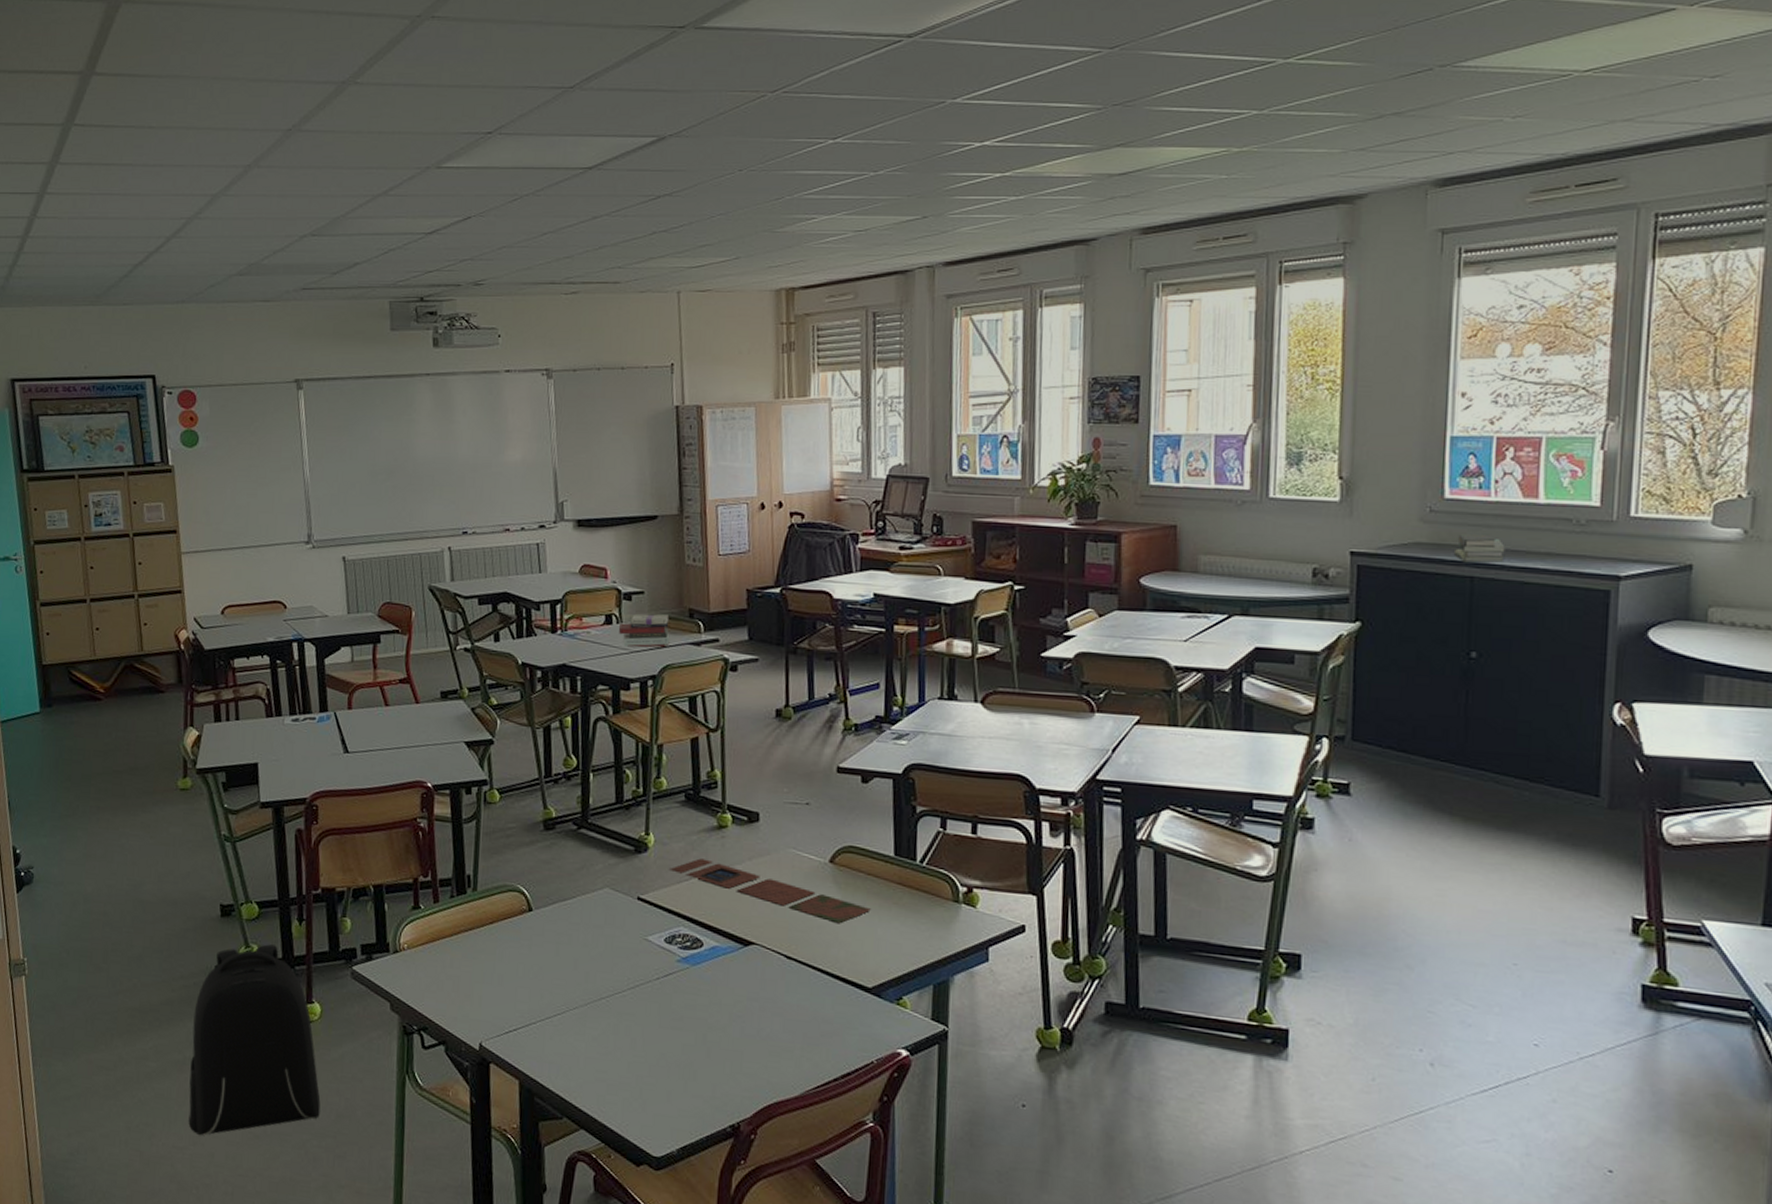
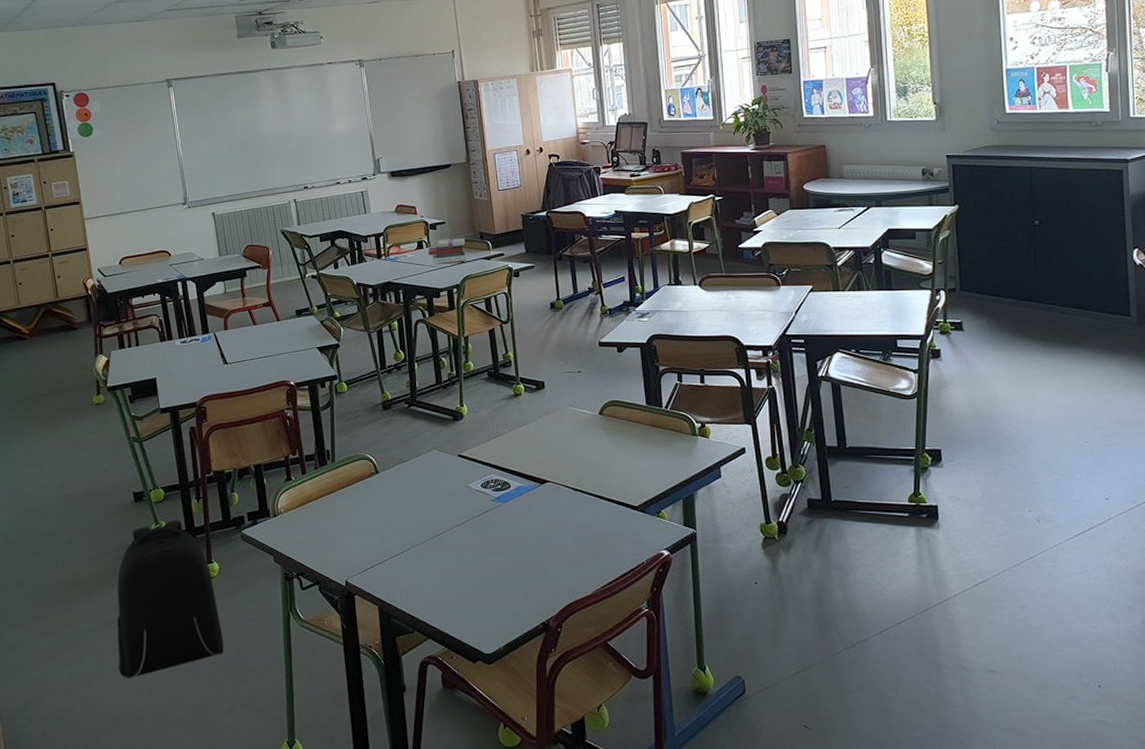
papers: present [668,858,871,924] -> none [479,420,632,460]
books: present [1455,533,1505,564] -> none [1017,136,1050,158]

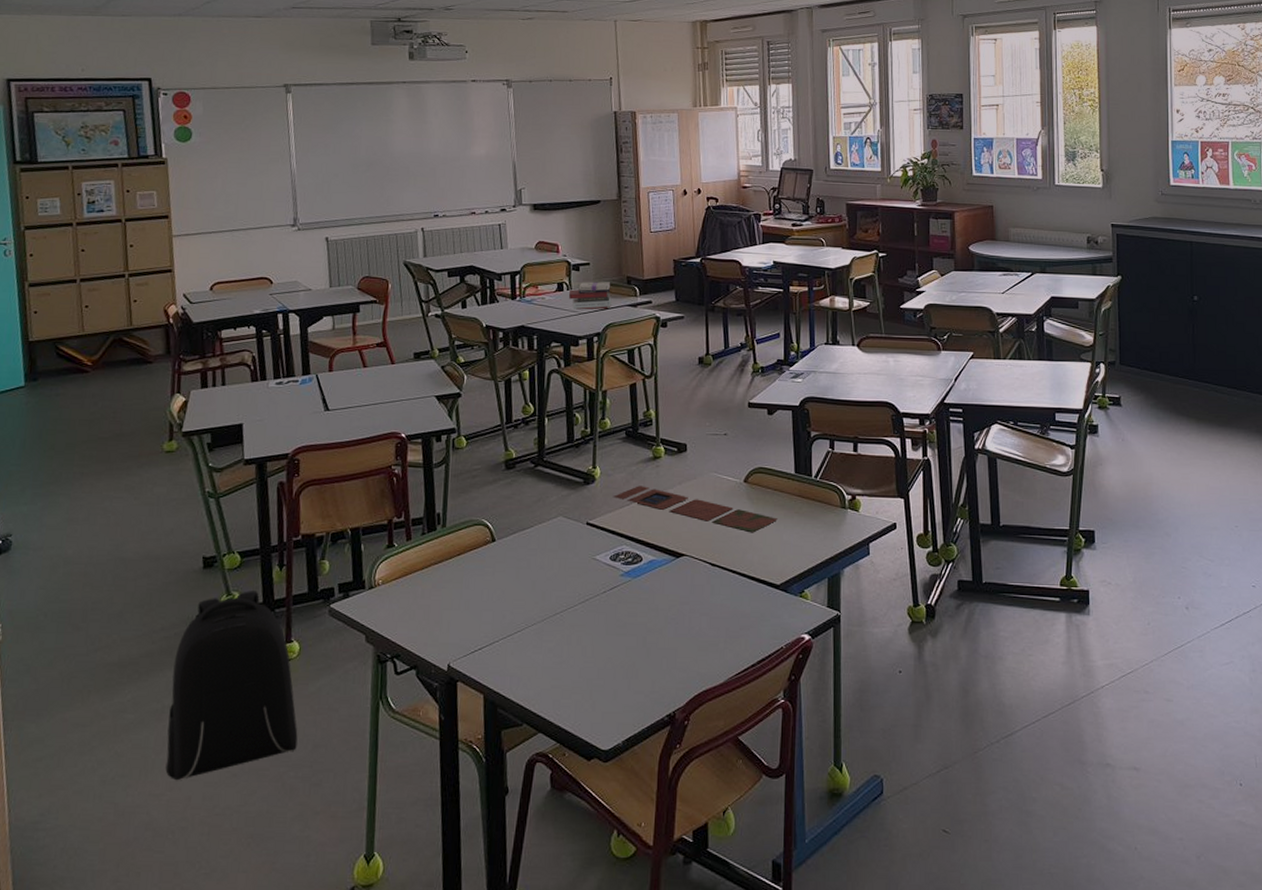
papers: none [479,420,632,460] -> present [612,486,777,533]

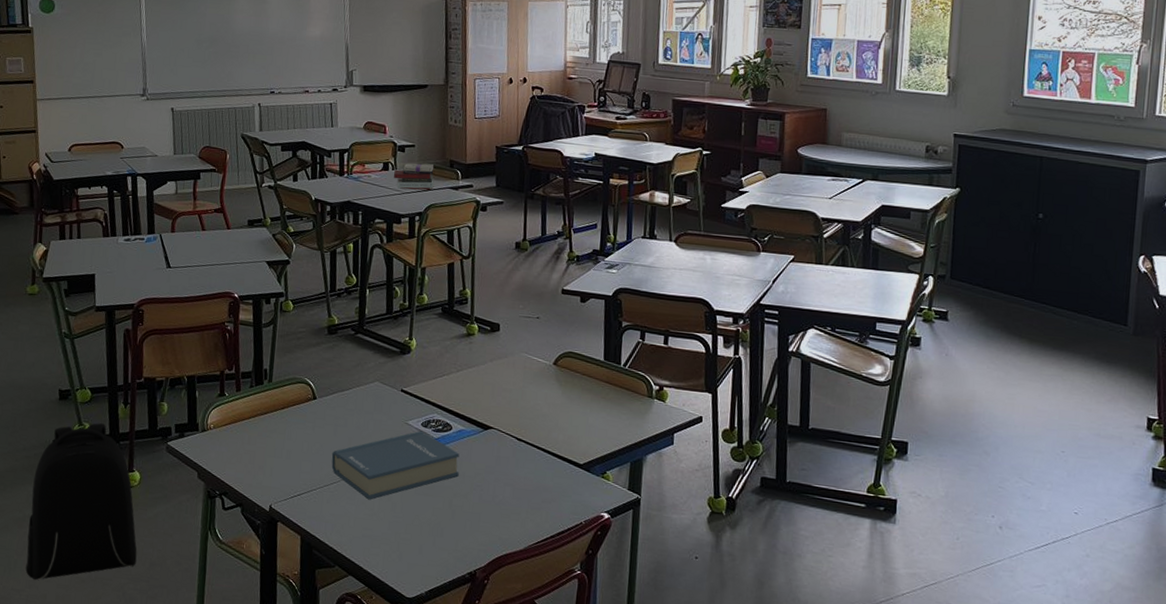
hardback book: none [514,565,652,647] -> present [331,430,460,500]
papers: present [612,486,777,533] -> none [426,359,584,414]

